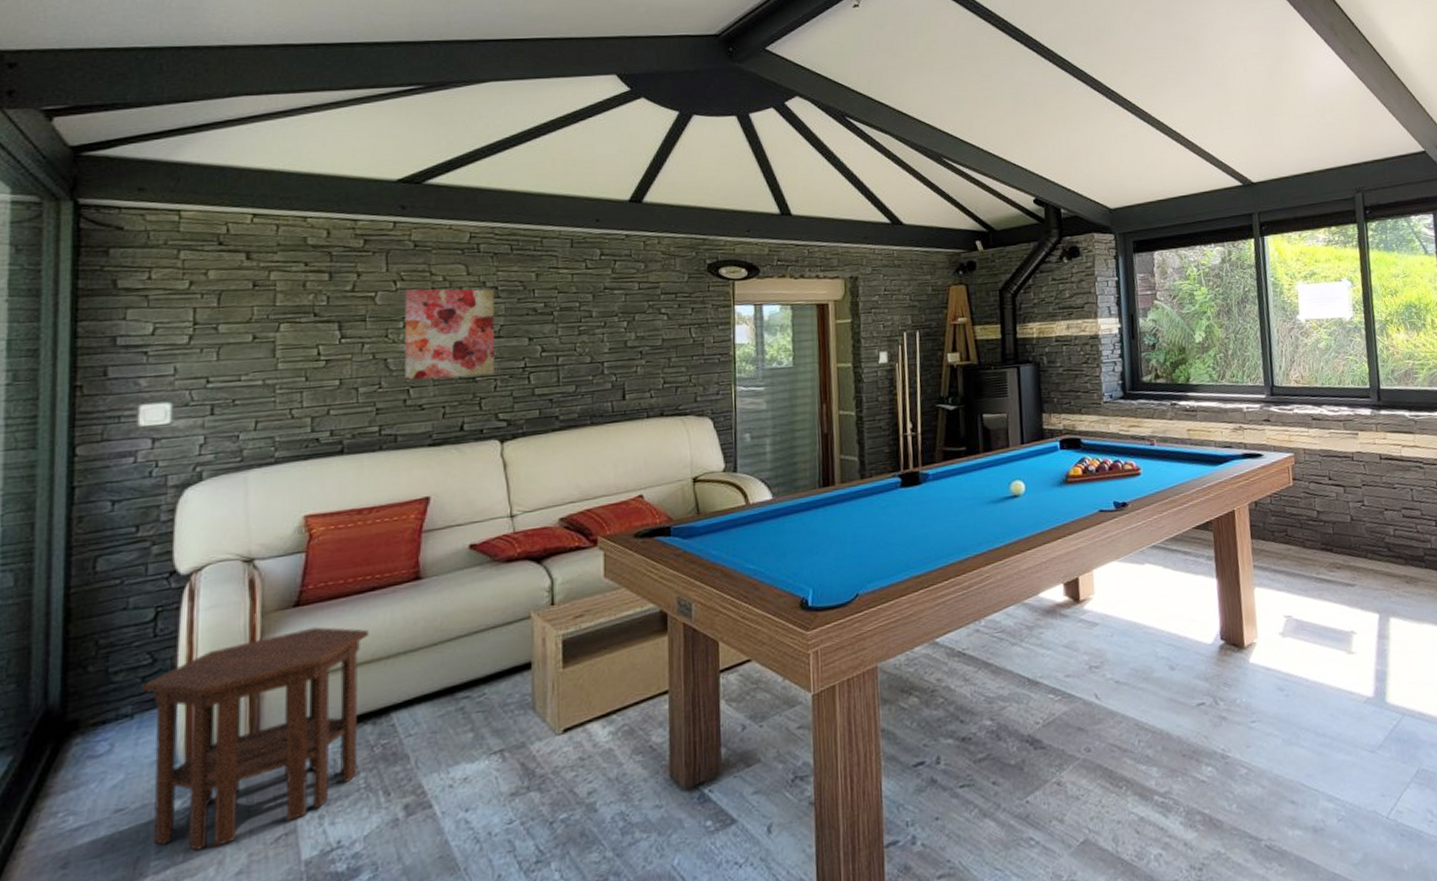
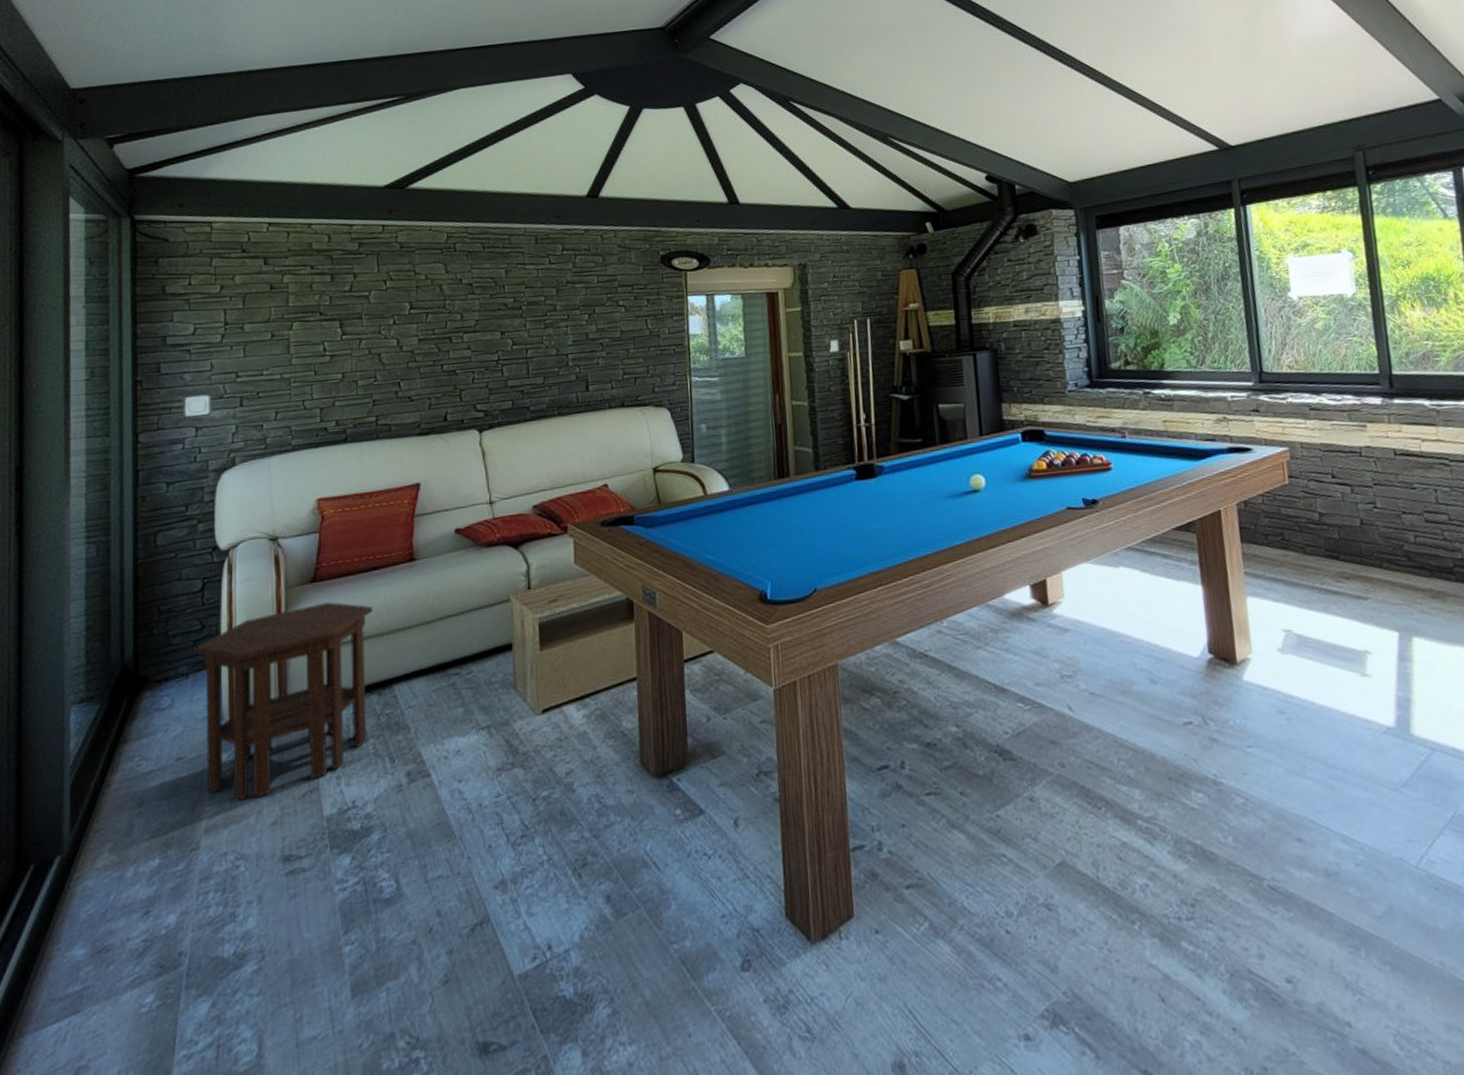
wall art: present [404,288,494,380] -> none [393,286,472,373]

